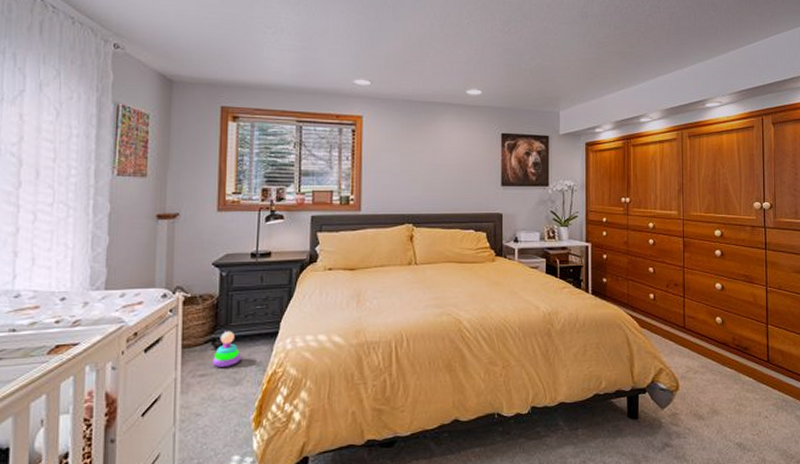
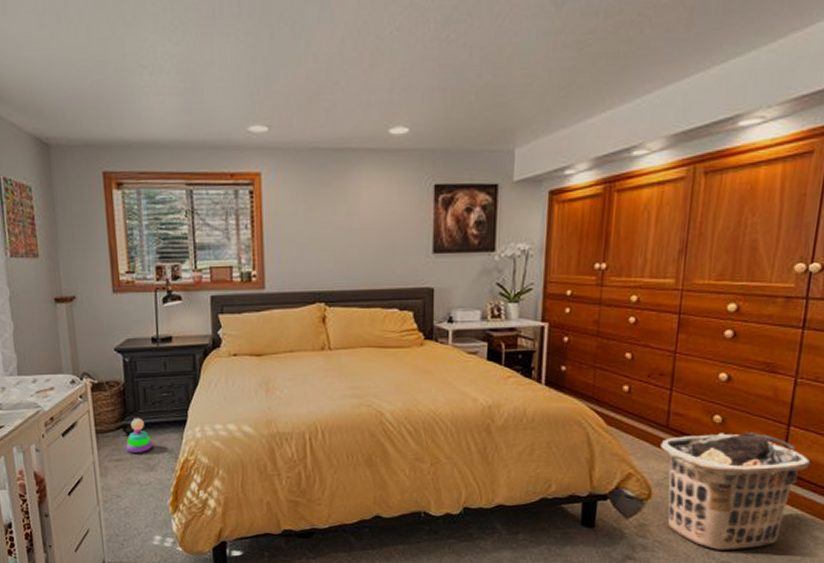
clothes hamper: none [681,330,786,433] -> present [660,431,811,550]

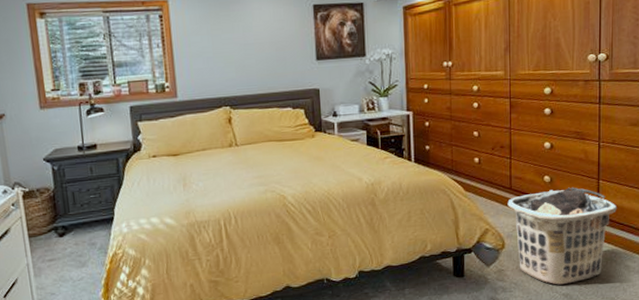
stacking toy: present [125,417,153,453] -> none [57,219,83,252]

